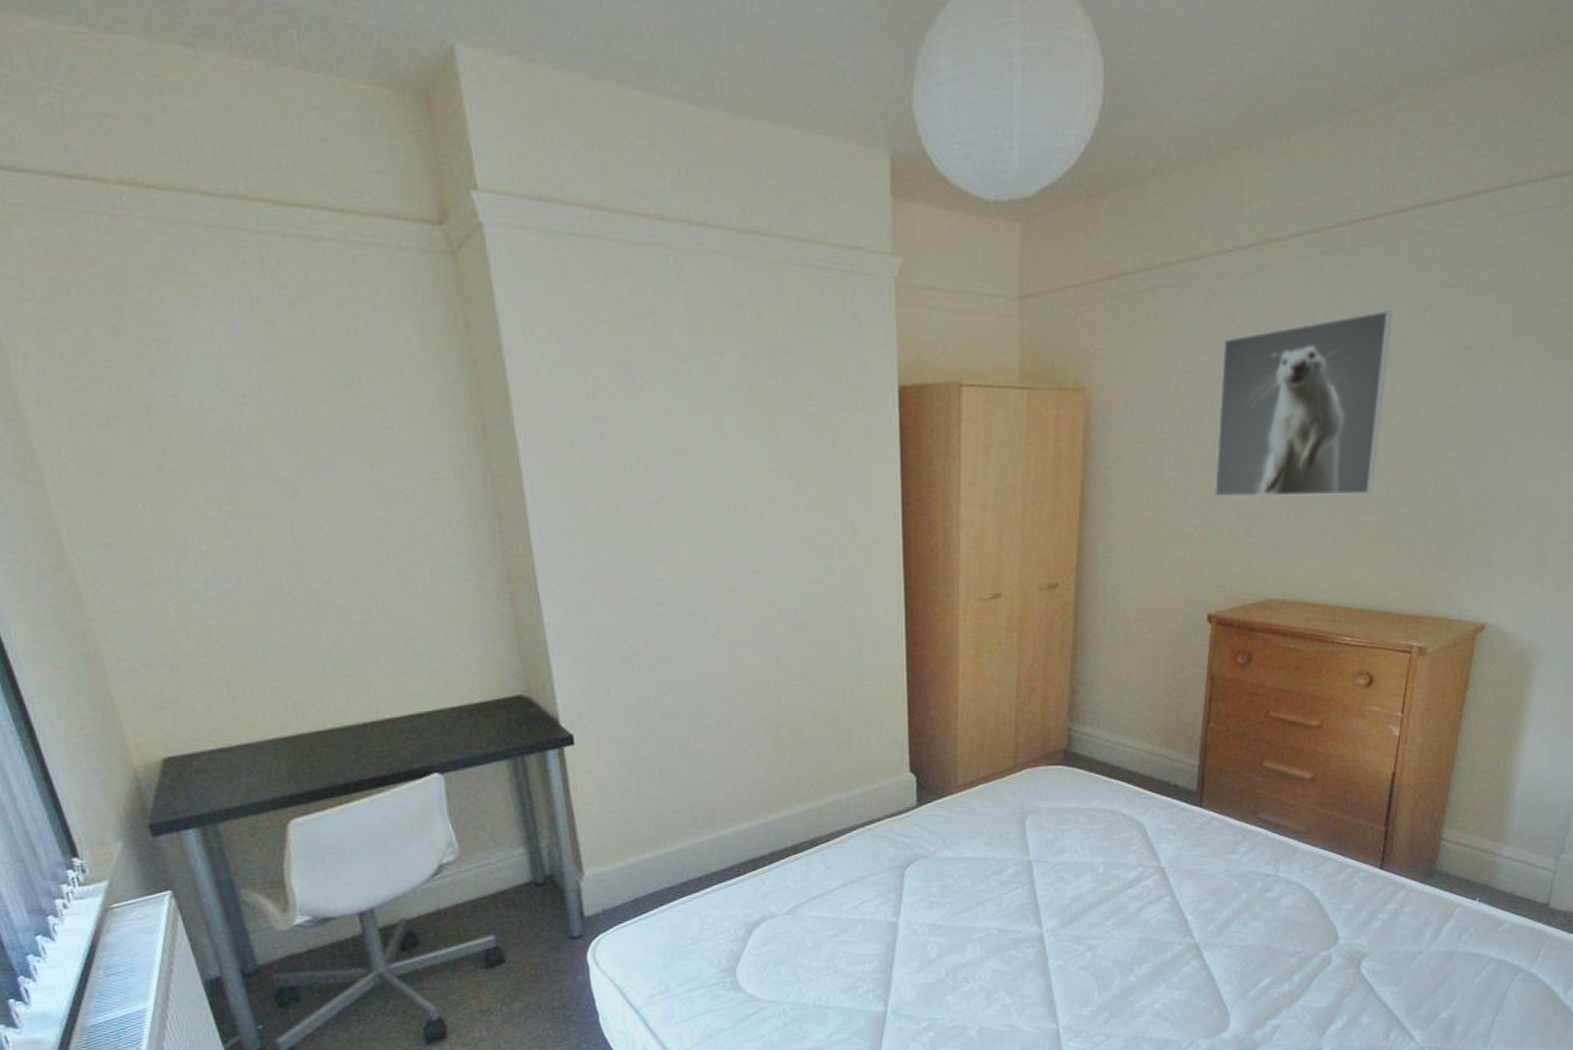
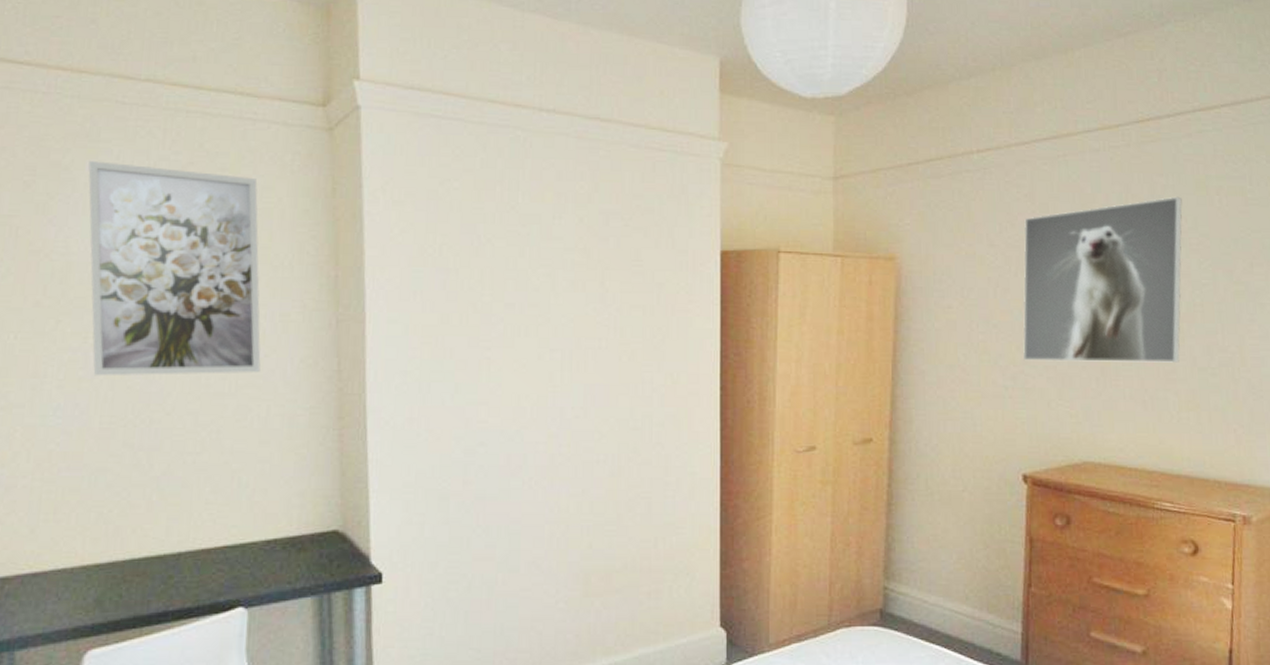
wall art: none [181,299,417,546] -> present [88,161,261,376]

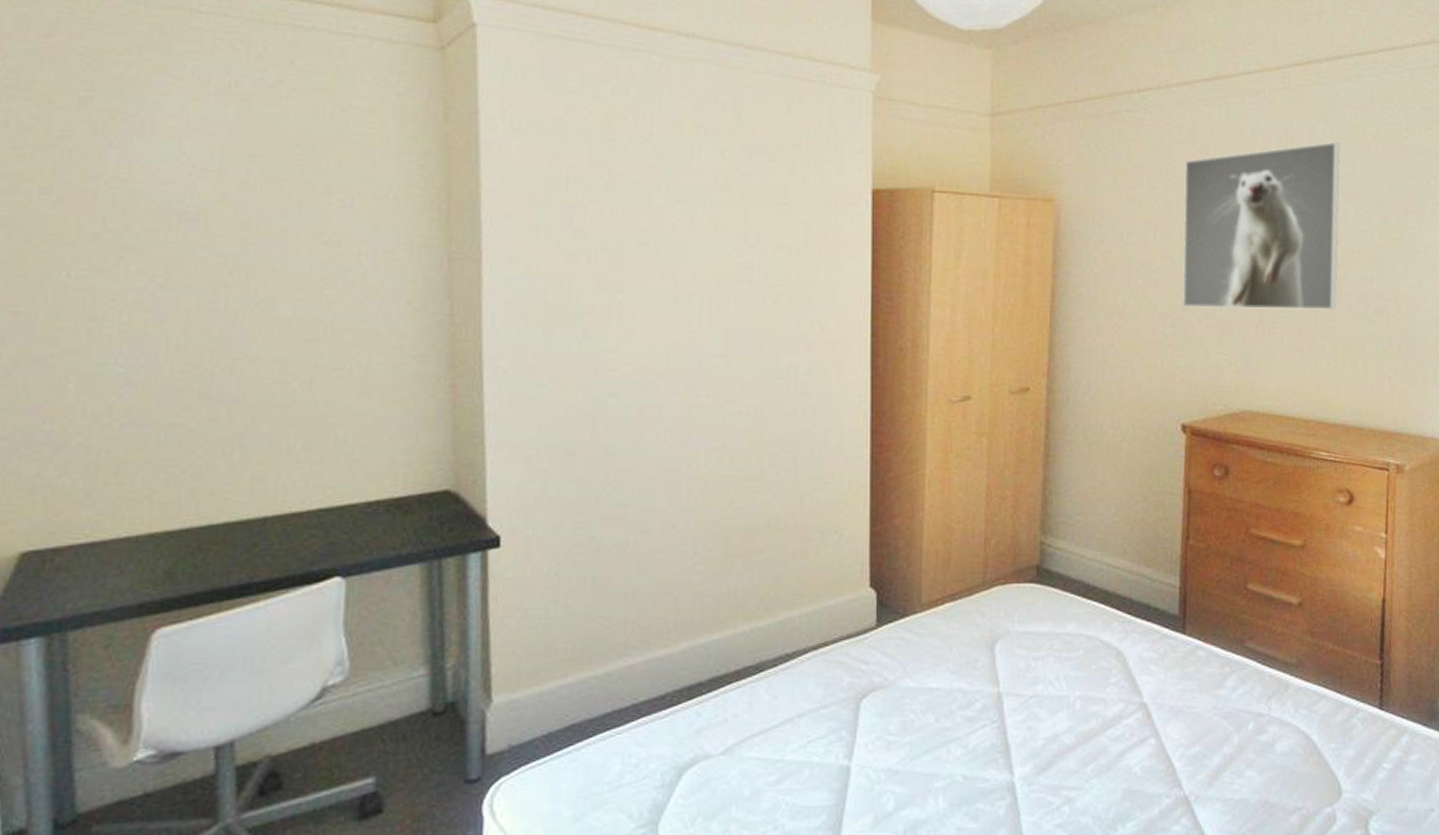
wall art: present [88,161,261,376] -> none [157,76,361,320]

